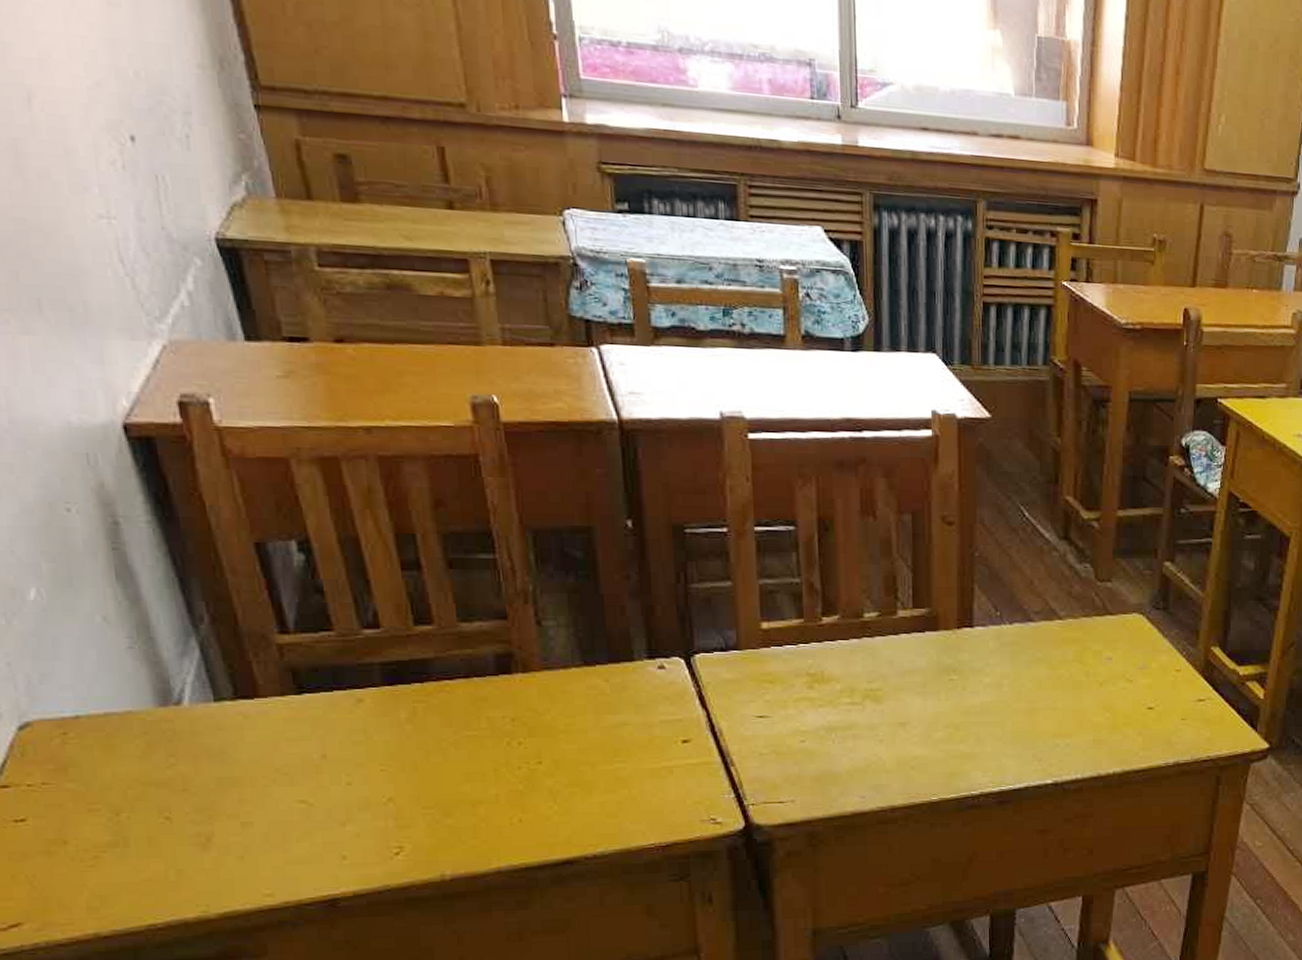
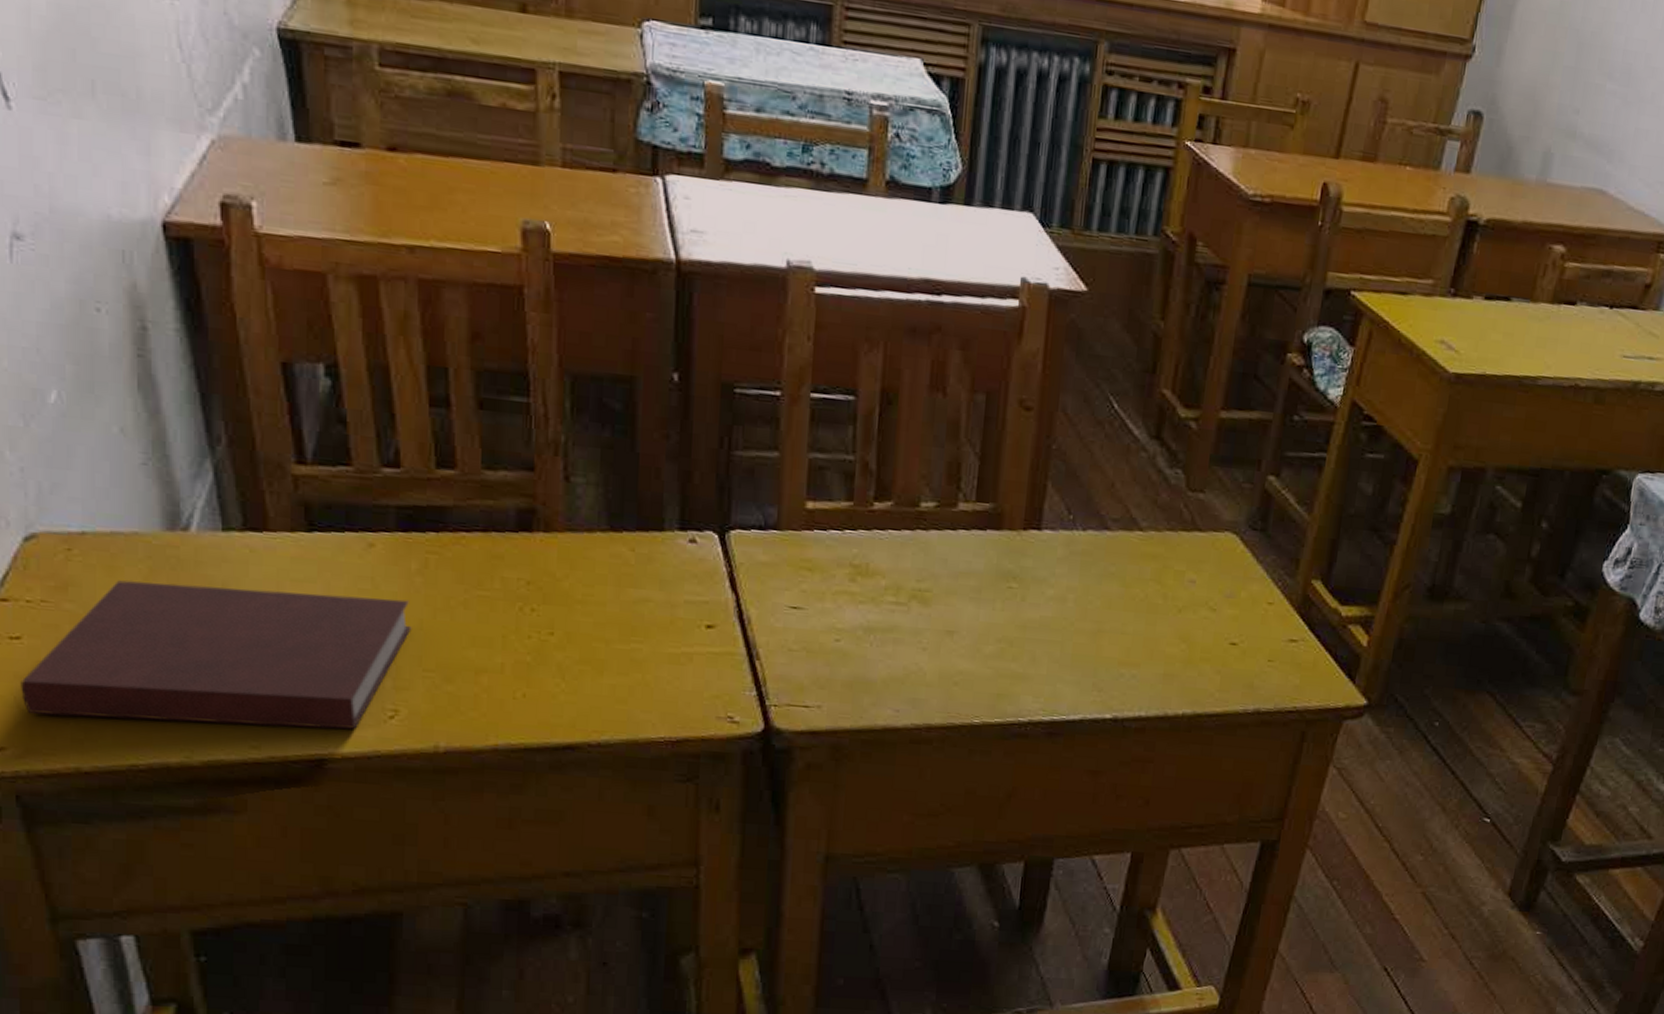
notebook: none [30,747,407,888] -> present [20,580,412,730]

